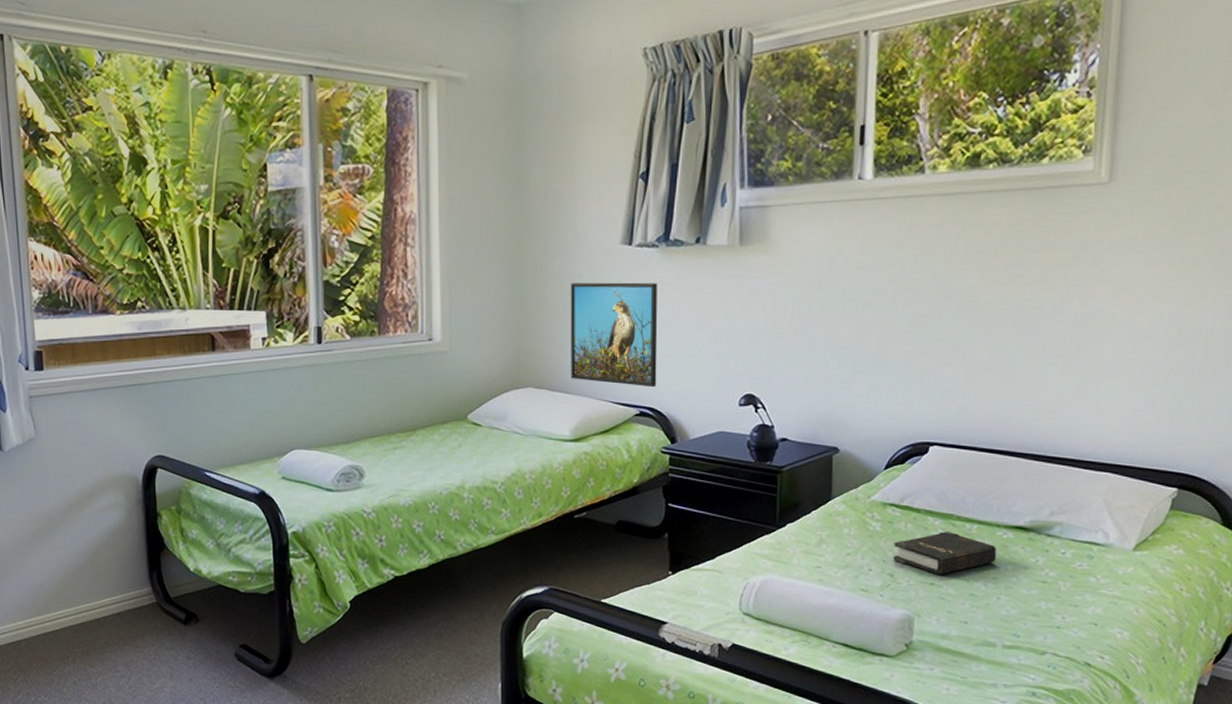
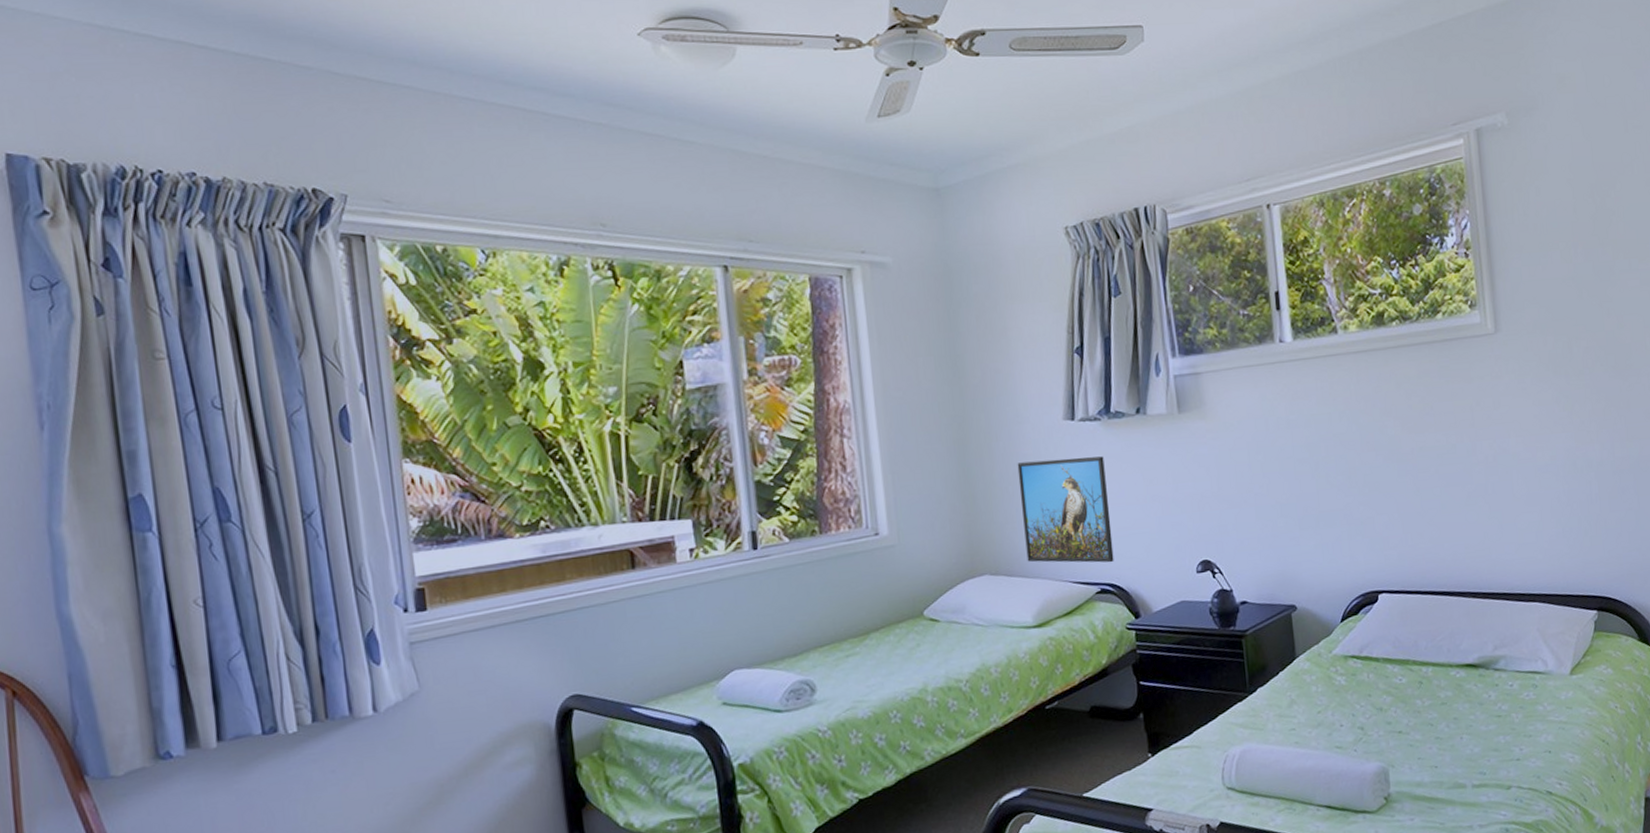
hardback book: present [893,531,997,575] -> none [1360,676,1454,723]

